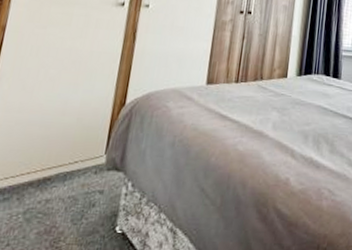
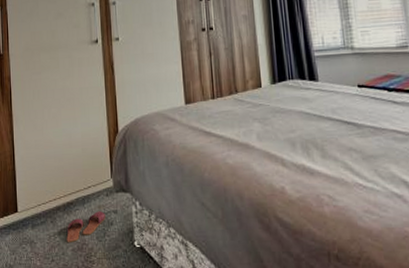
slippers: none [32,190,88,225] -> present [66,211,106,243]

